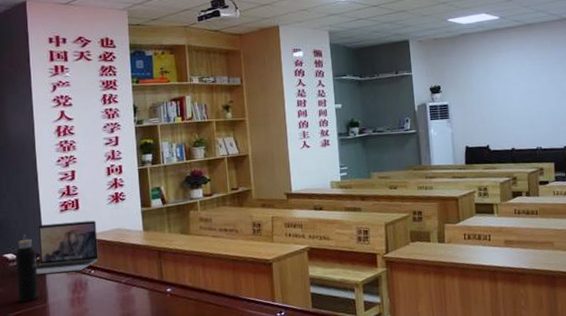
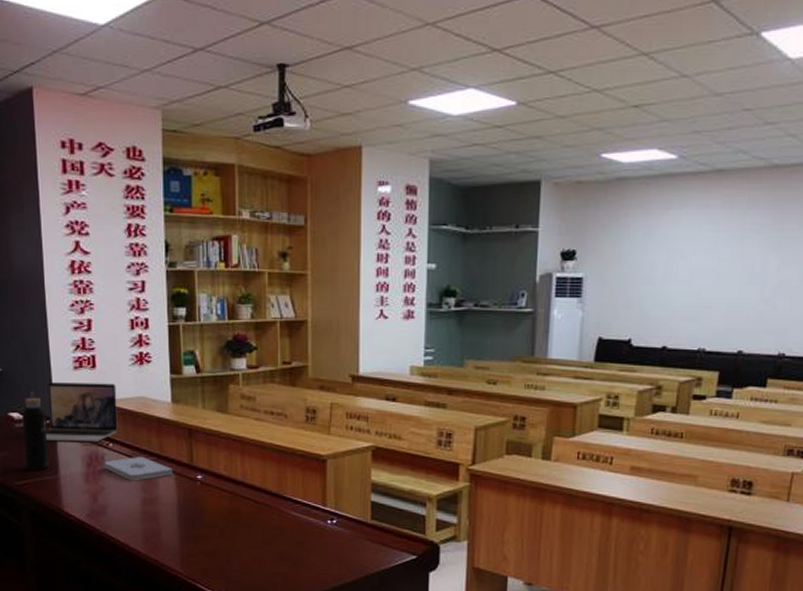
notepad: none [88,278,146,301] -> present [105,456,173,481]

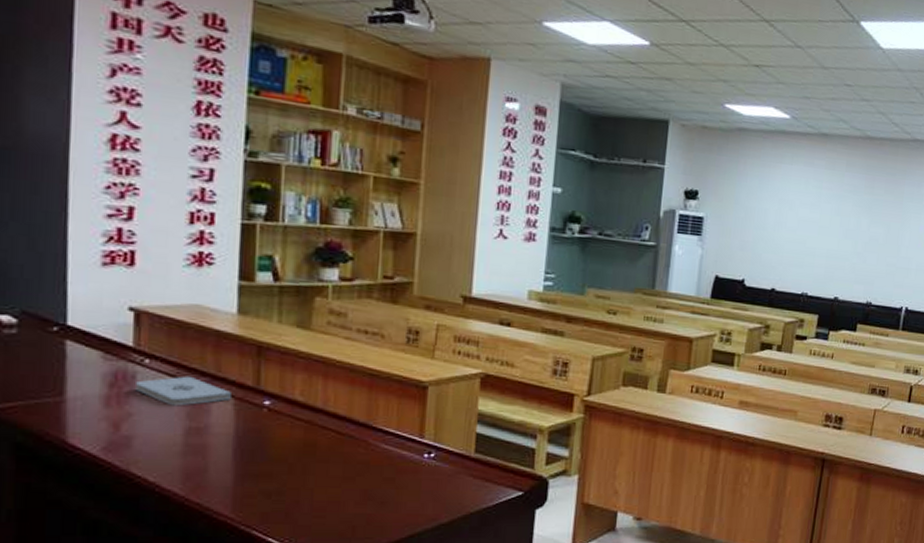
water bottle: present [22,391,49,470] -> none [13,289,52,390]
laptop: present [45,382,118,443] -> none [49,279,162,358]

